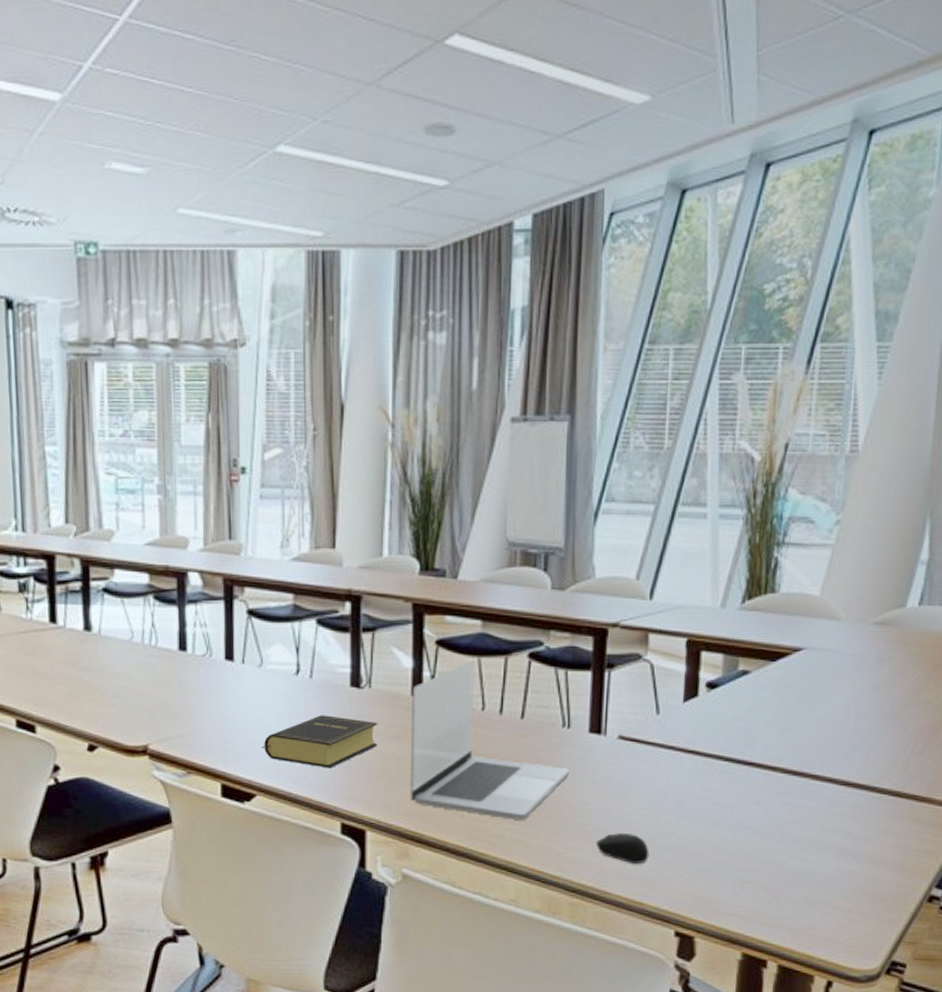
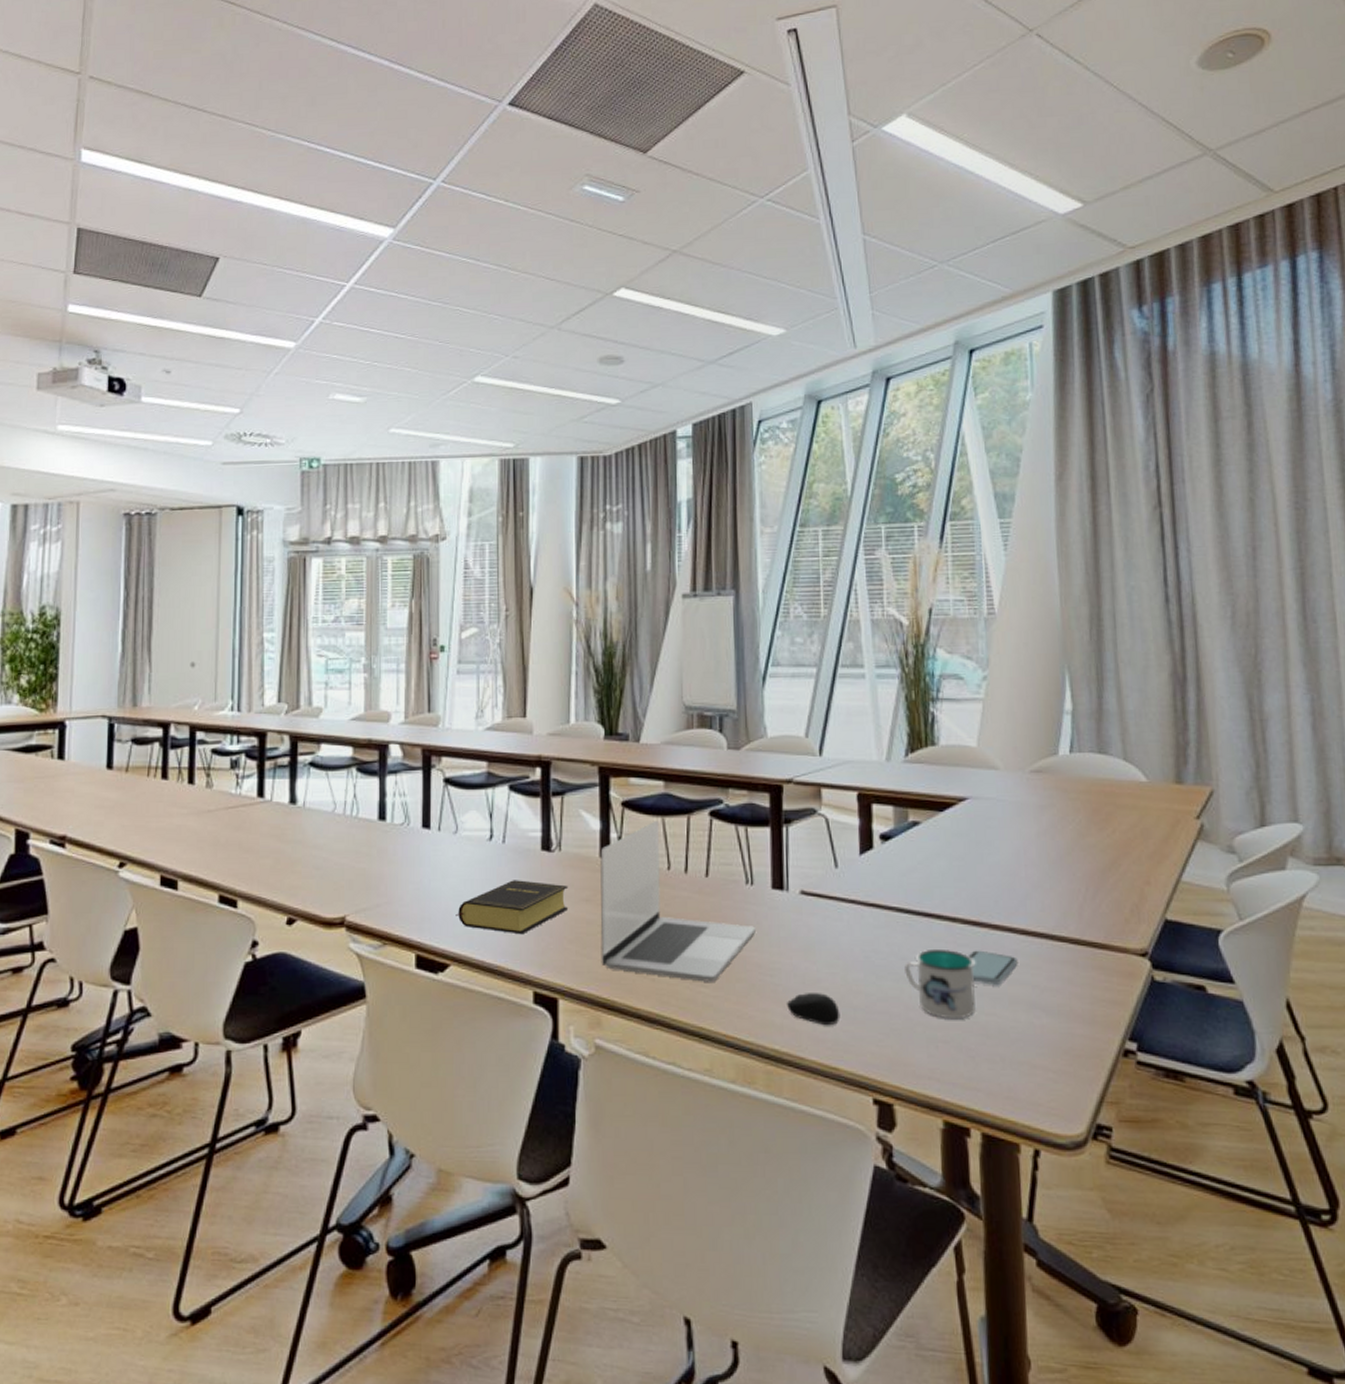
mug: none [718,797,792,863] -> present [905,950,976,1020]
smartphone: none [784,798,835,832] -> present [968,950,1018,985]

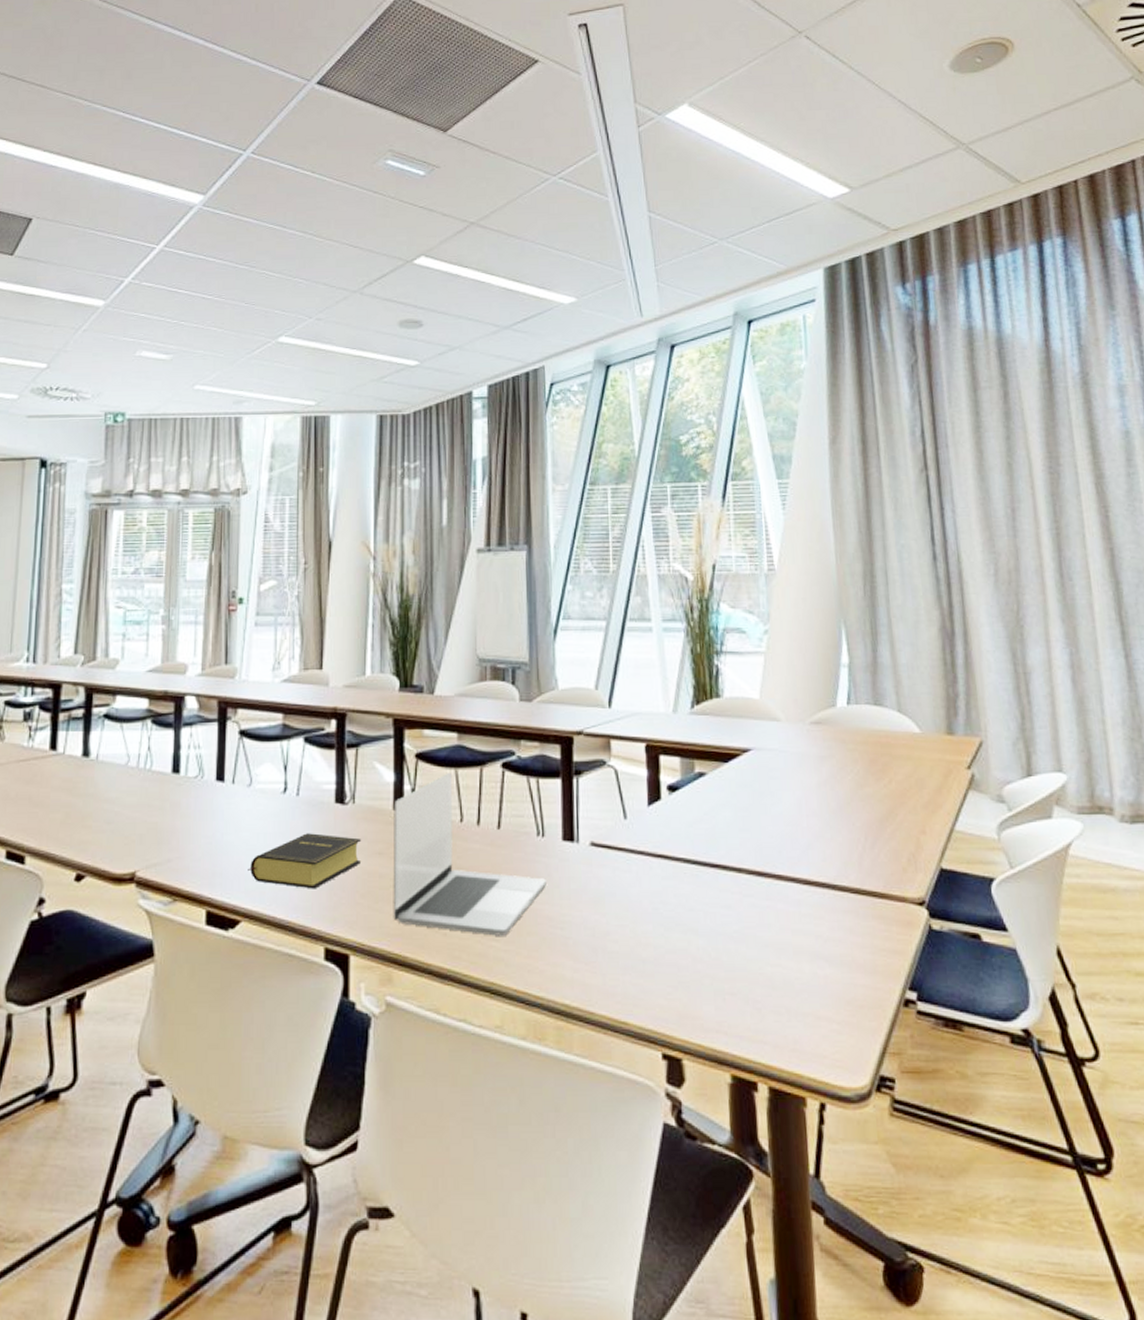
computer mouse: present [786,993,840,1026] -> none [576,946,630,980]
mug: present [905,950,976,1020] -> none [692,901,761,971]
smartphone: present [968,950,1018,985] -> none [753,900,802,935]

